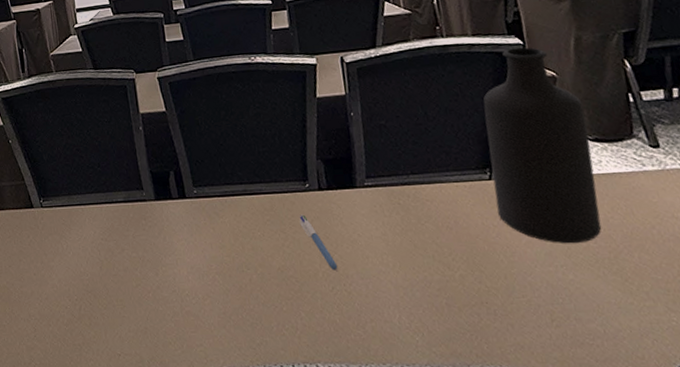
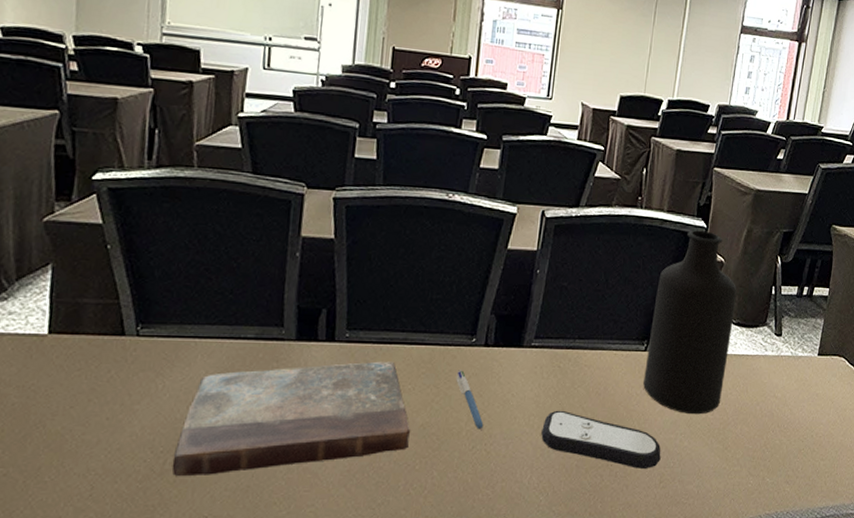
book: none [85,211,272,320] -> present [172,361,410,476]
remote control: none [398,247,545,306] -> present [541,410,661,469]

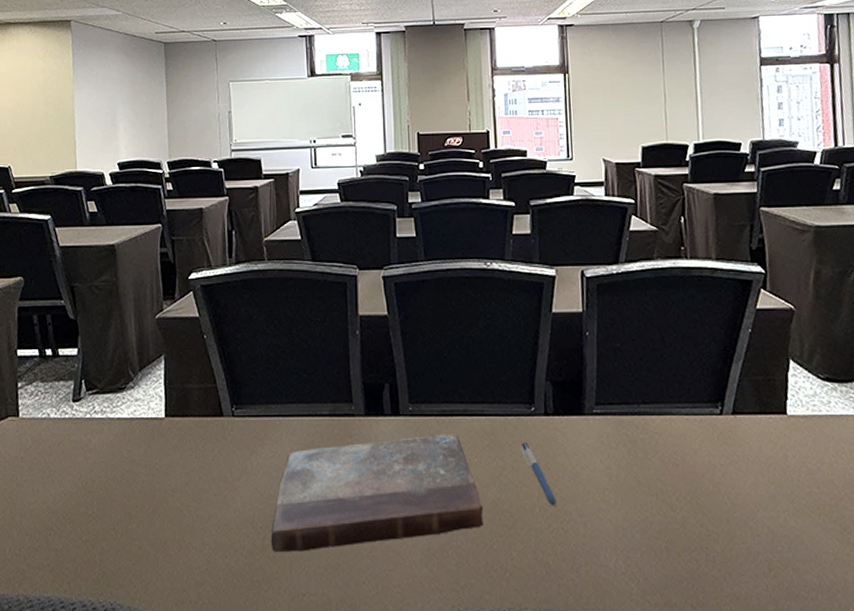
remote control: present [541,410,661,469] -> none [619,484,765,553]
bottle: present [643,230,737,415] -> none [721,276,826,488]

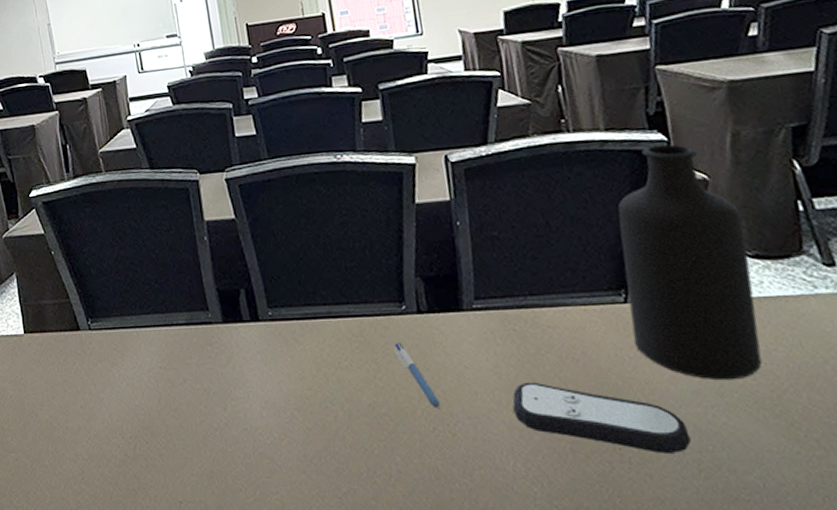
book: present [271,434,483,552] -> none [140,337,361,461]
remote control: none [619,484,765,553] -> present [512,382,691,453]
bottle: none [721,276,826,488] -> present [618,144,762,381]

